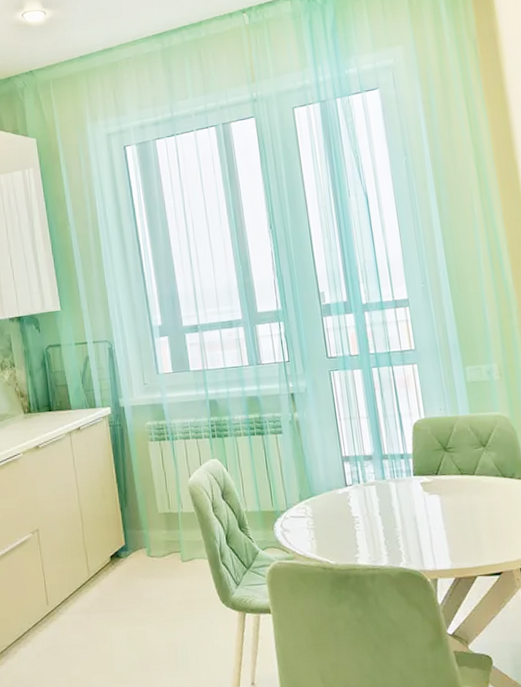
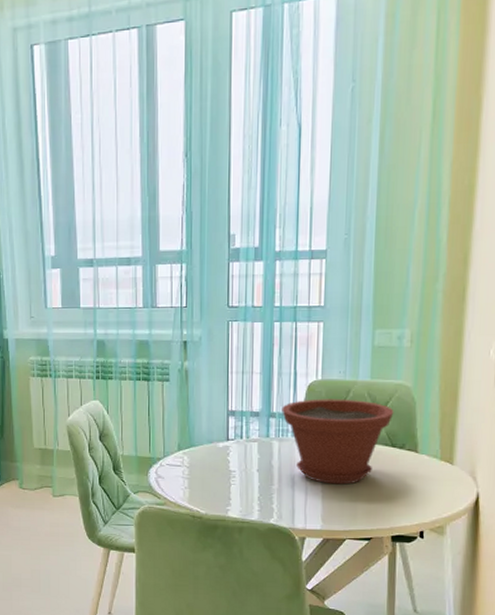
plant pot: none [392,434,498,521] -> present [282,399,394,485]

